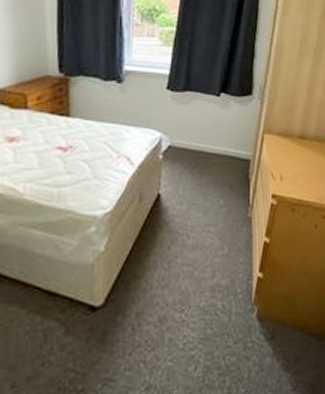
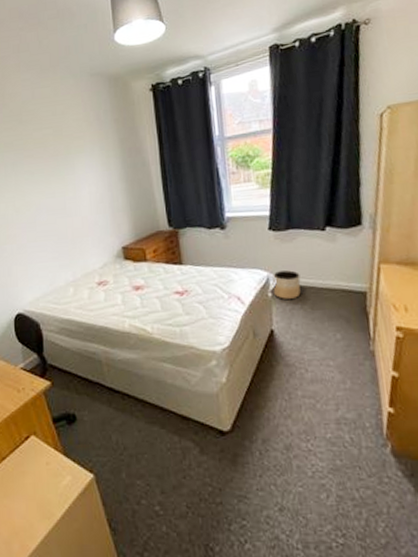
planter: none [164,133,192,162] -> present [273,270,301,299]

